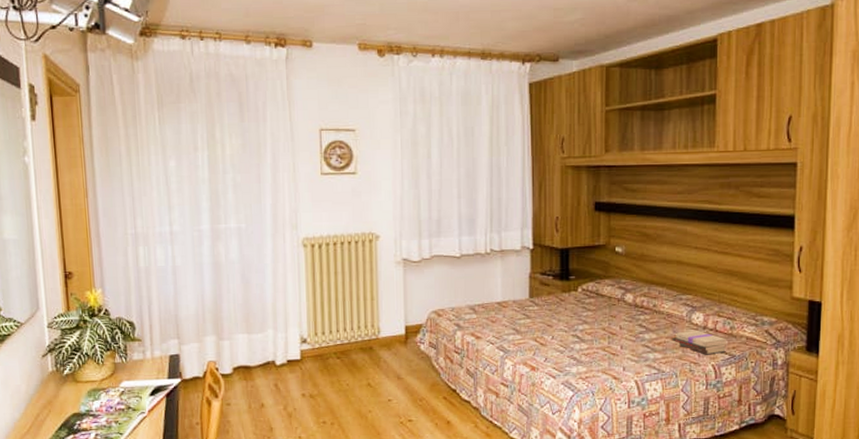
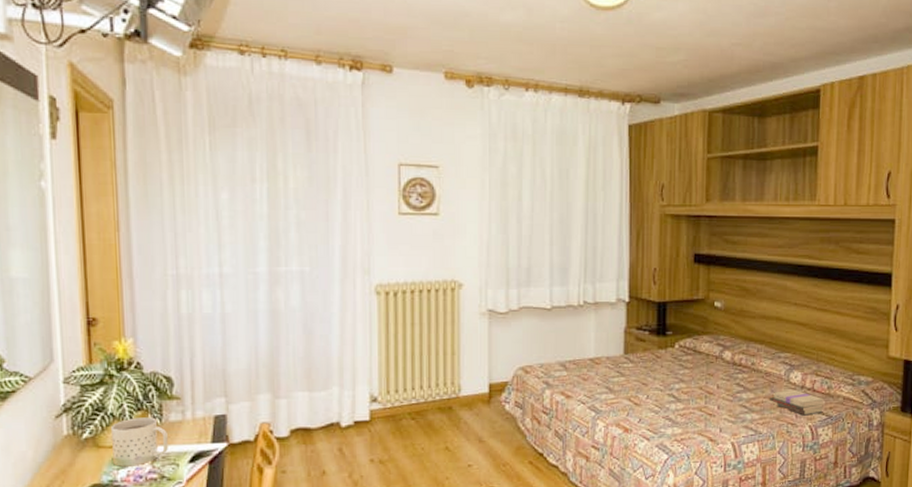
mug: none [86,356,133,399] -> present [110,417,168,467]

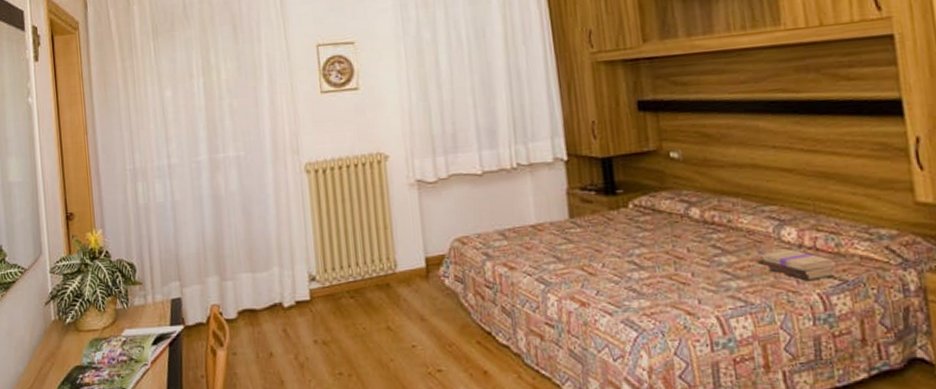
mug: present [110,417,168,467] -> none [87,302,134,349]

